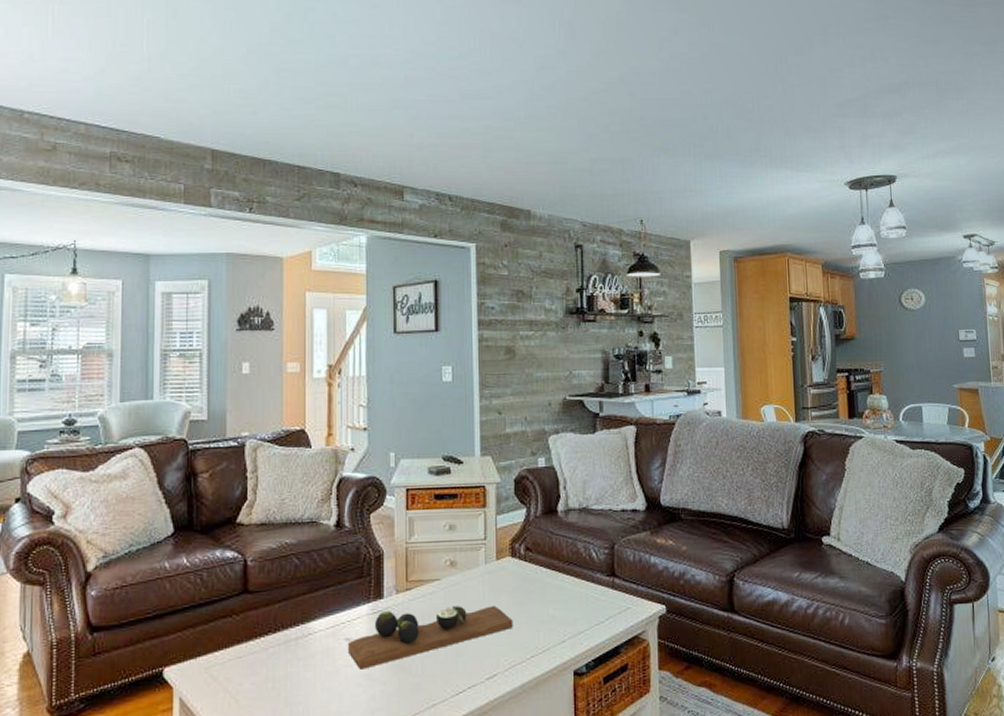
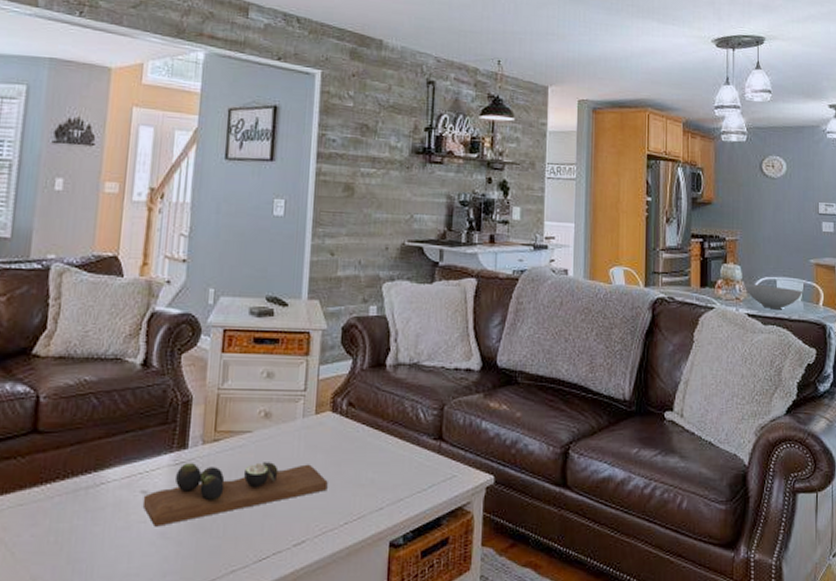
bowl: none [890,411,948,435] -> present [743,283,802,310]

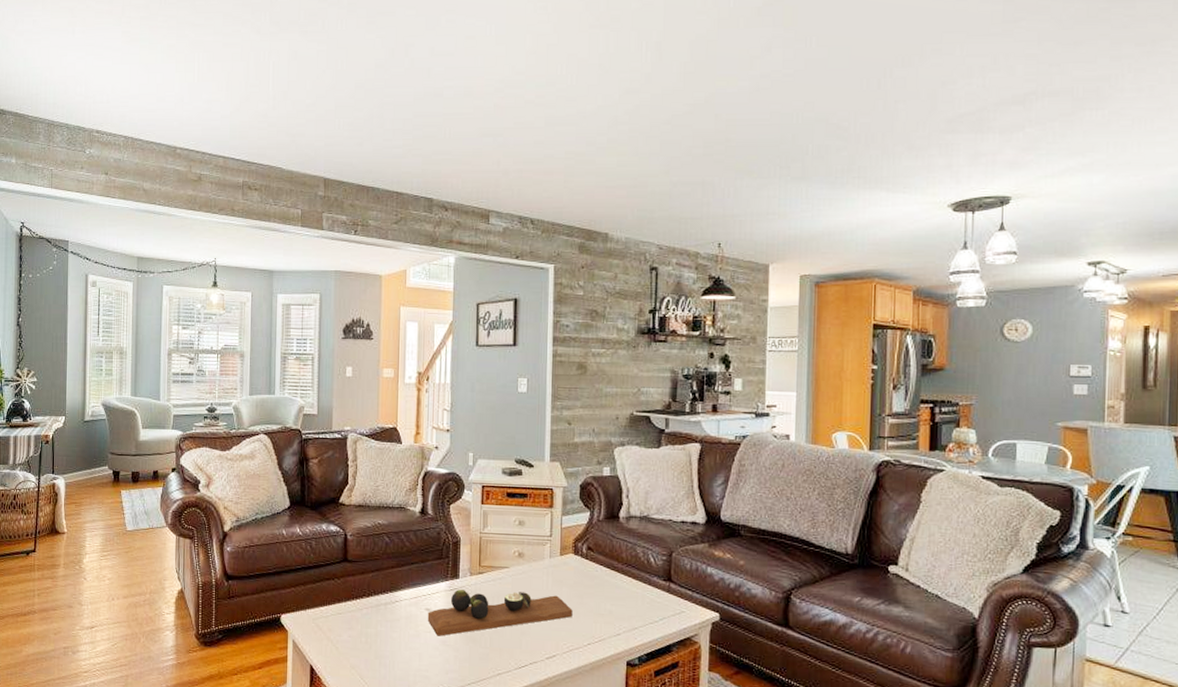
bowl: present [743,283,802,310] -> none [978,446,1046,473]

